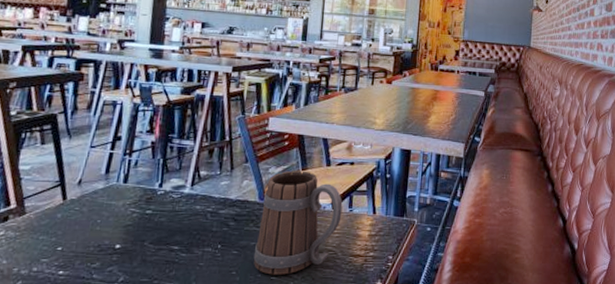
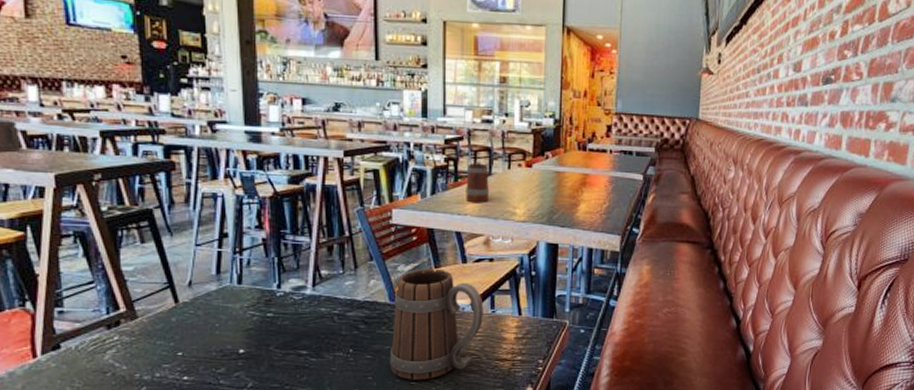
beer mug: none [333,78,355,114] -> present [466,161,490,203]

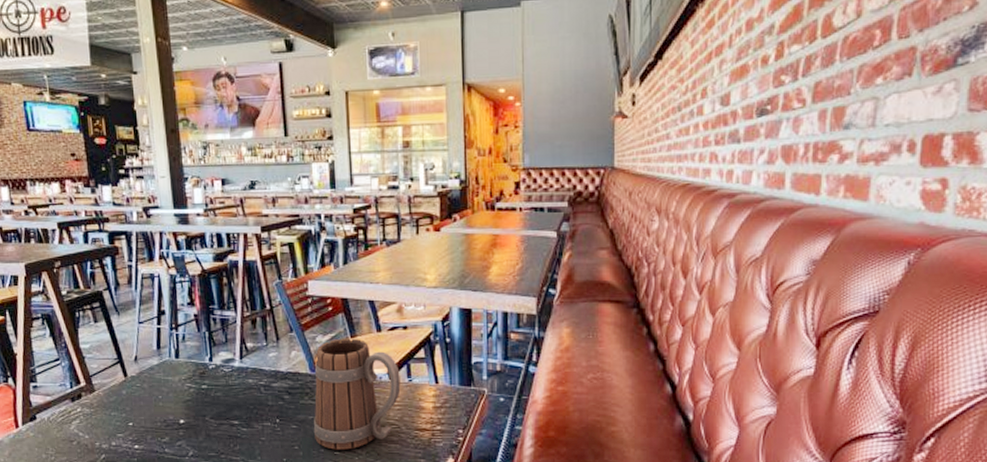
beer mug: present [466,161,490,203] -> none [376,229,400,271]

